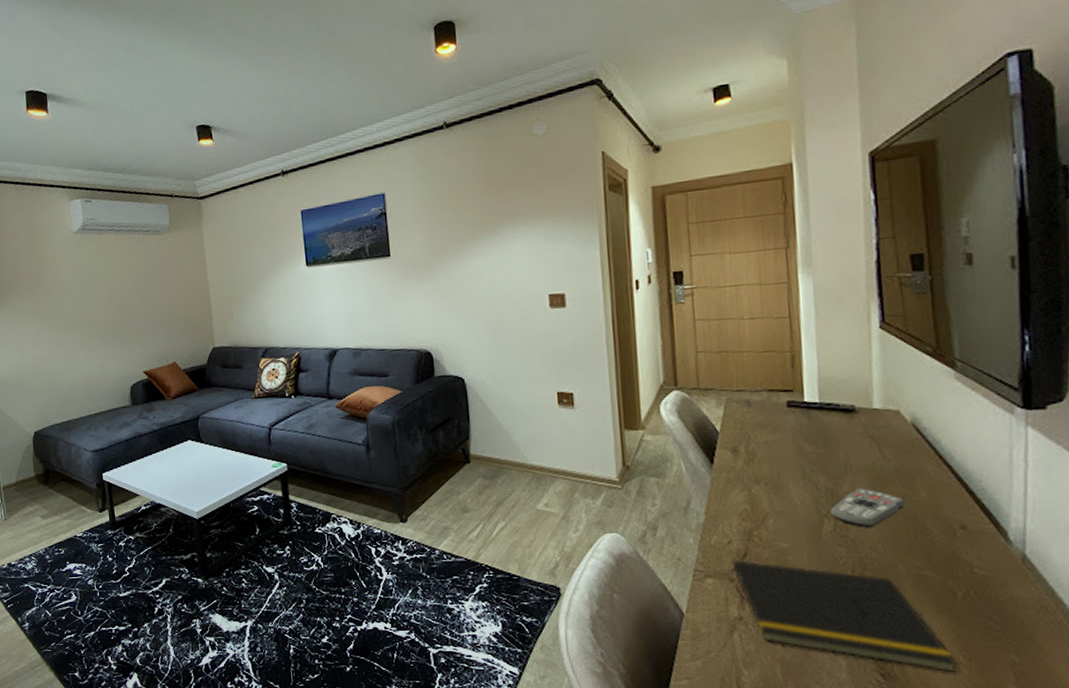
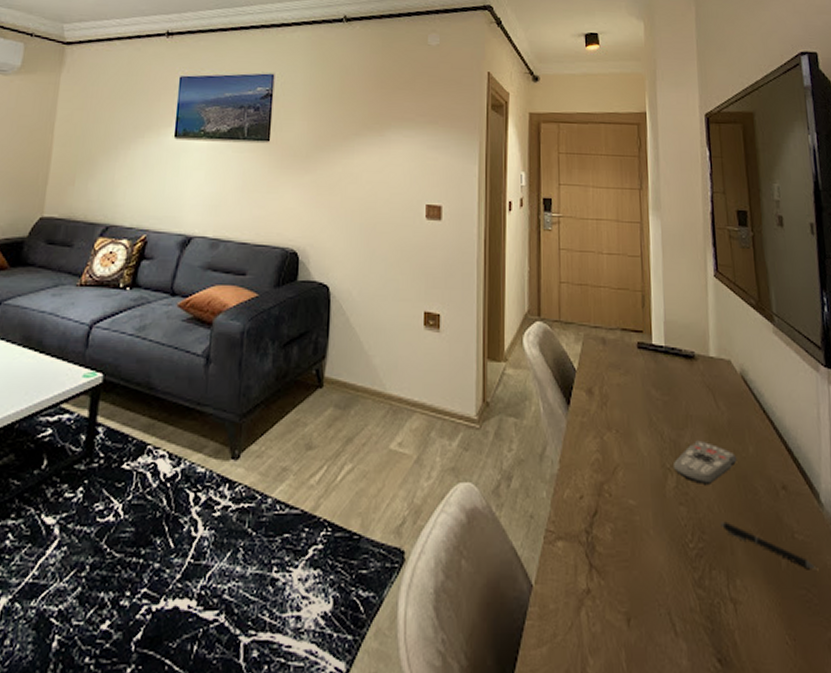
notepad: present [730,559,957,672] -> none [580,518,784,655]
pen: none [885,559,1001,601] -> present [720,521,817,570]

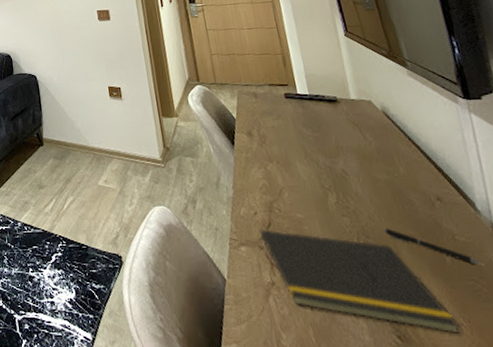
notepad: none [580,518,784,655] -> present [259,228,461,333]
remote control: present [674,440,737,484] -> none [332,165,390,199]

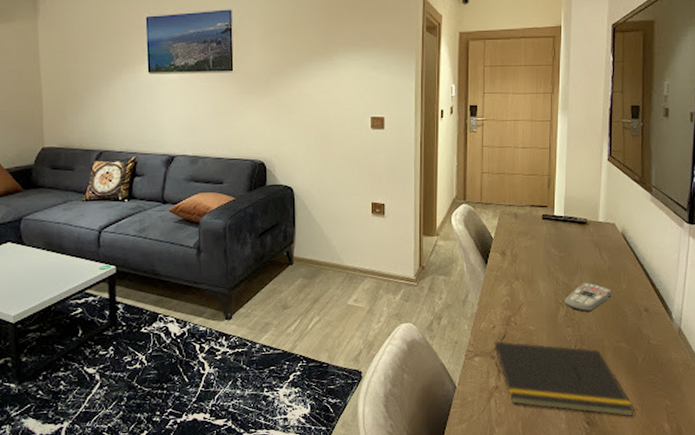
remote control: none [332,165,390,199] -> present [565,282,613,312]
pen: present [382,228,483,265] -> none [596,335,664,362]

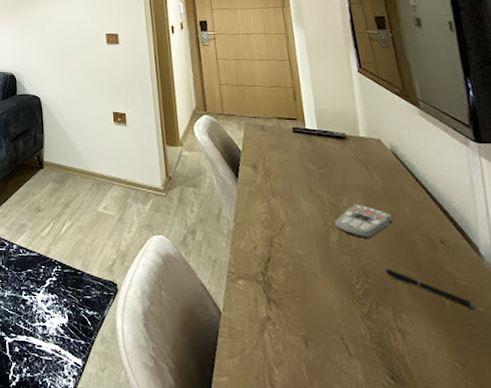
notepad: present [492,340,634,416] -> none [258,263,455,377]
pen: none [596,335,664,362] -> present [383,268,482,310]

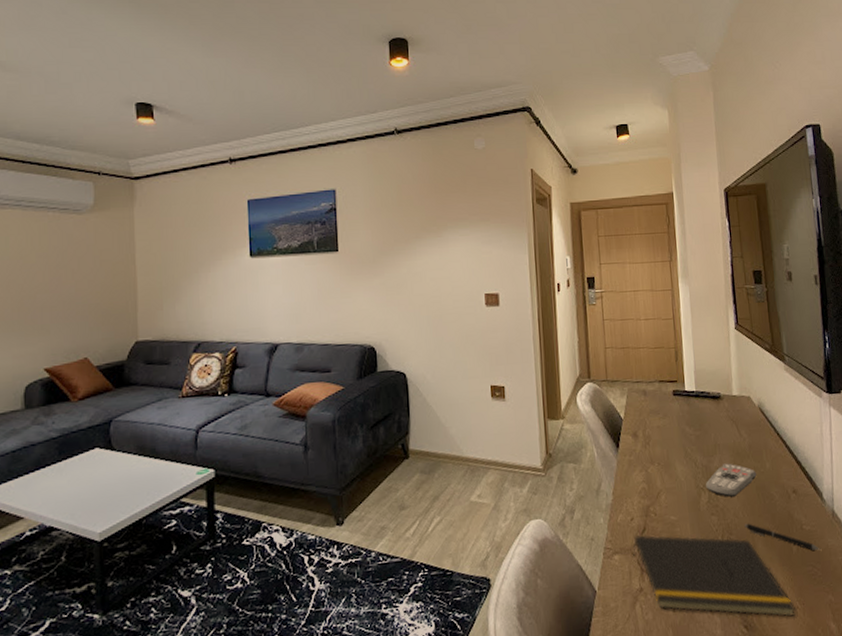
notepad: none [258,263,455,377] -> present [633,534,796,617]

